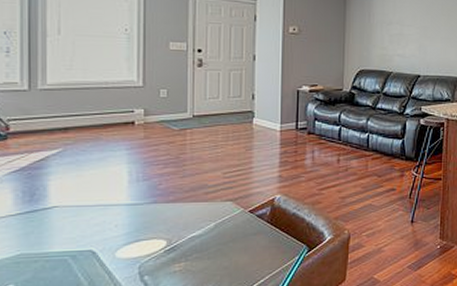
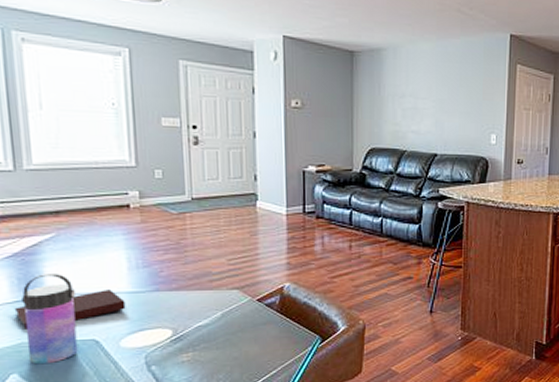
notebook: none [16,202,124,241] -> present [14,290,126,329]
water bottle: none [25,186,76,276] -> present [22,272,78,365]

